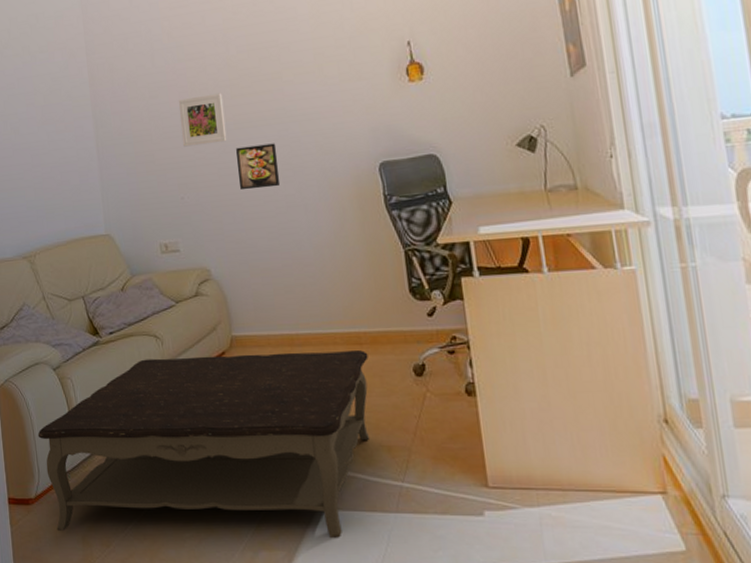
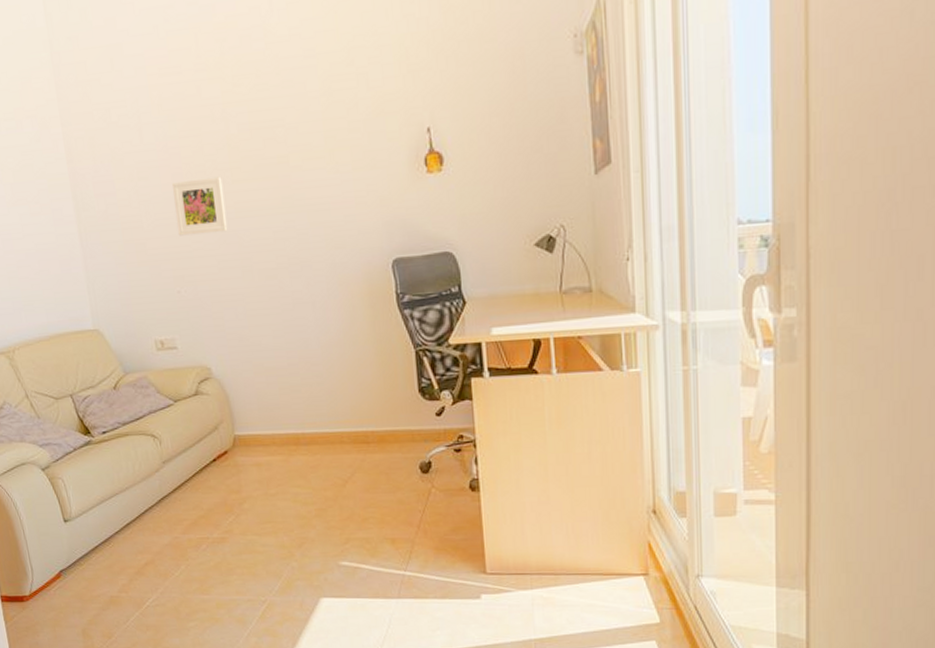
coffee table: present [37,349,370,538] -> none [28,448,375,625]
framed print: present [236,143,281,190] -> none [238,235,287,285]

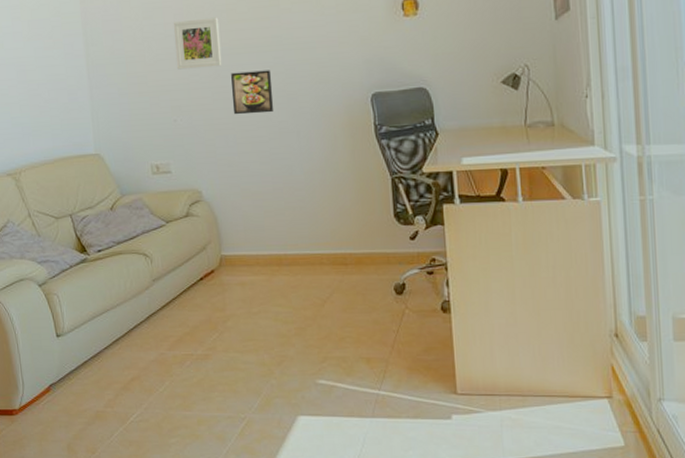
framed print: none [238,235,287,285] -> present [231,70,274,115]

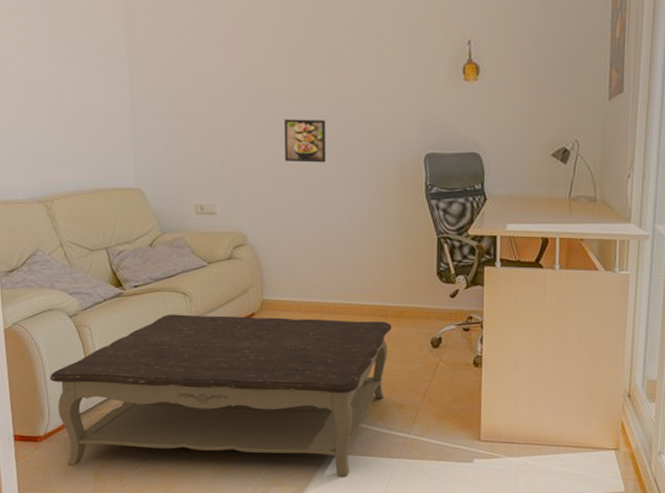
coffee table: none [22,269,353,441] -> present [49,314,392,477]
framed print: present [173,17,222,70] -> none [226,59,276,111]

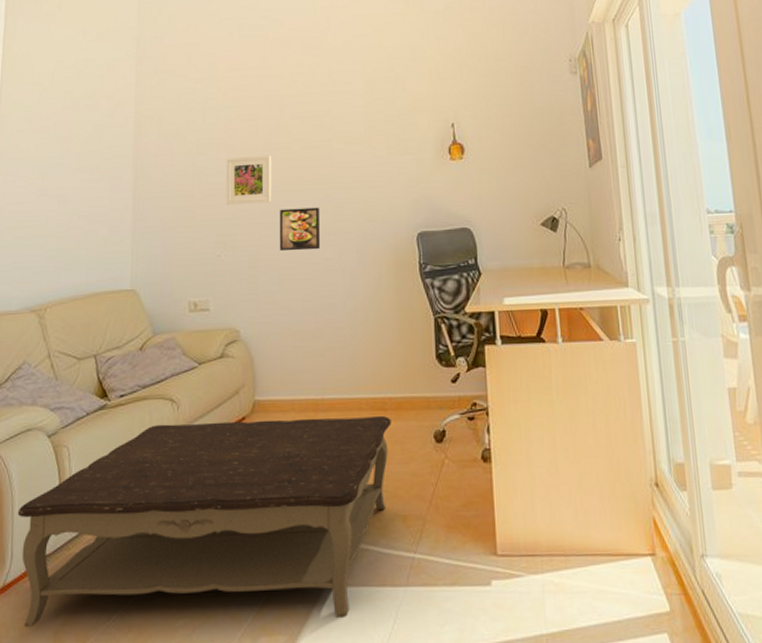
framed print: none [226,59,276,111] -> present [225,155,272,205]

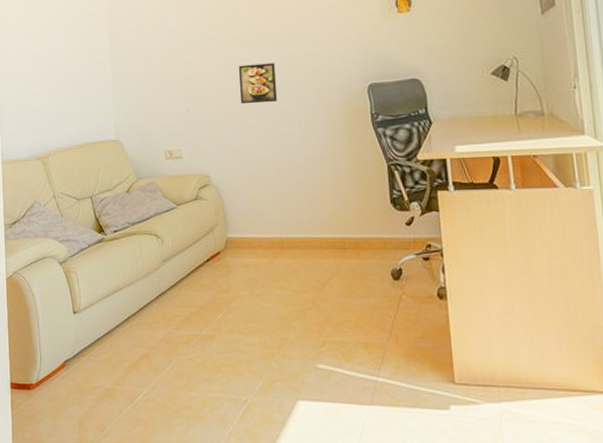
coffee table: present [17,415,391,627] -> none [42,253,351,427]
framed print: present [225,155,272,205] -> none [188,15,231,63]

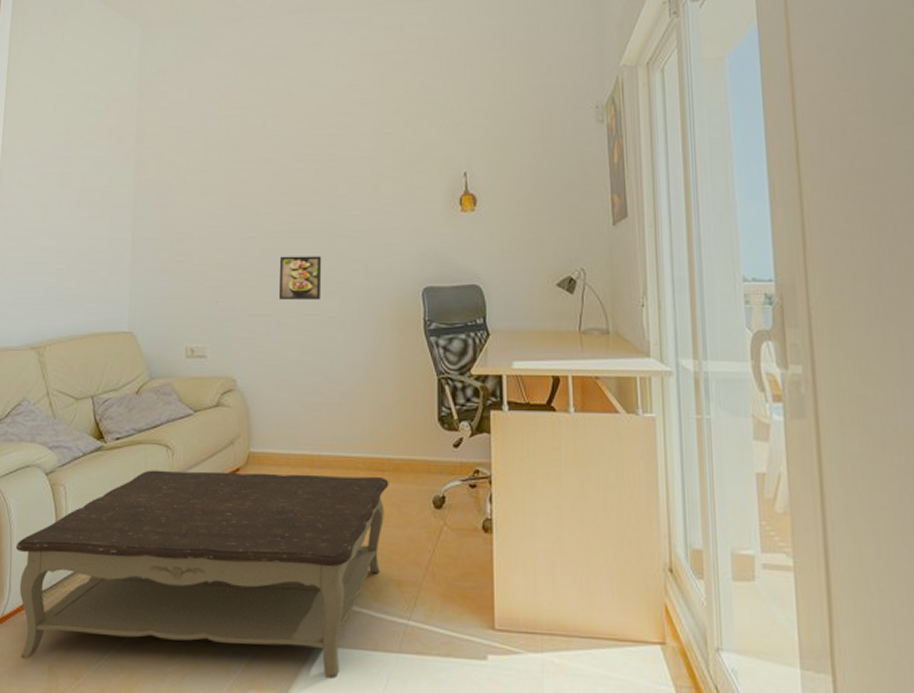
coffee table: none [42,253,351,427] -> present [15,470,389,678]

